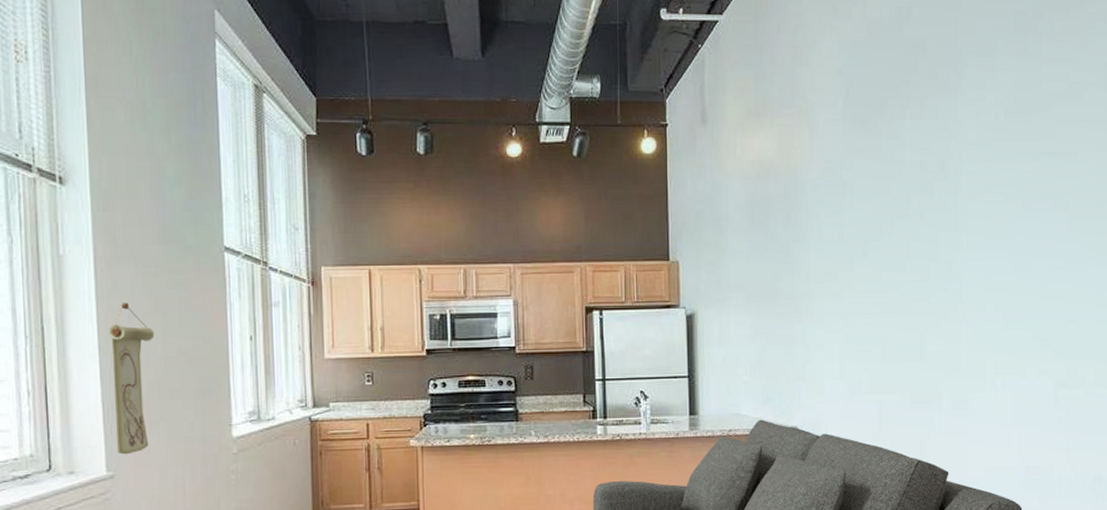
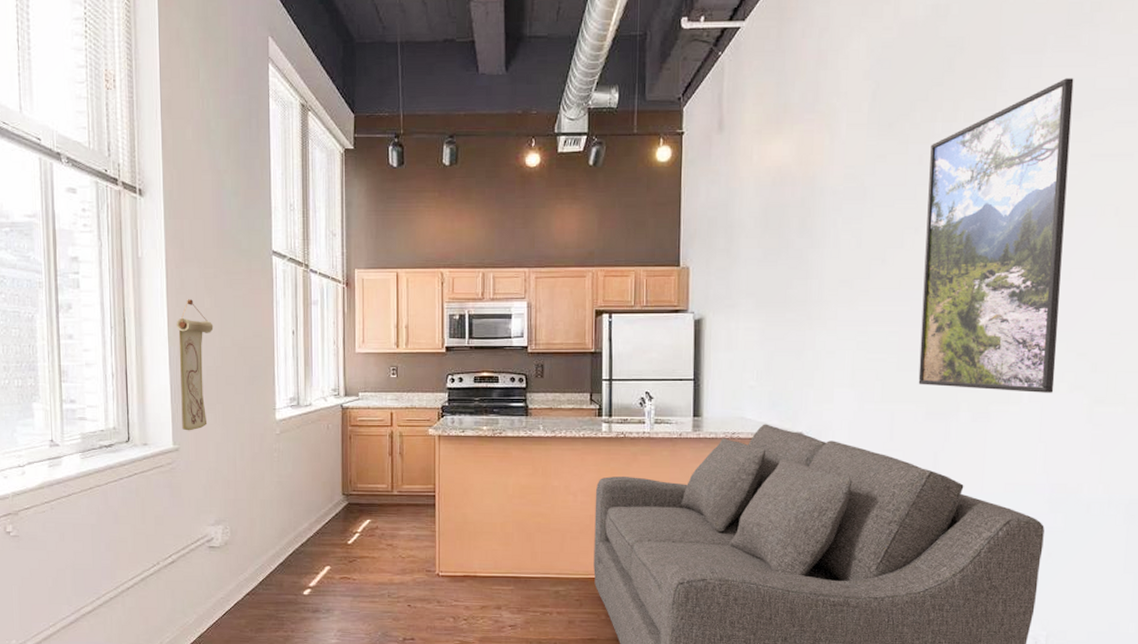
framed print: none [902,81,1023,379] -> present [918,78,1074,393]

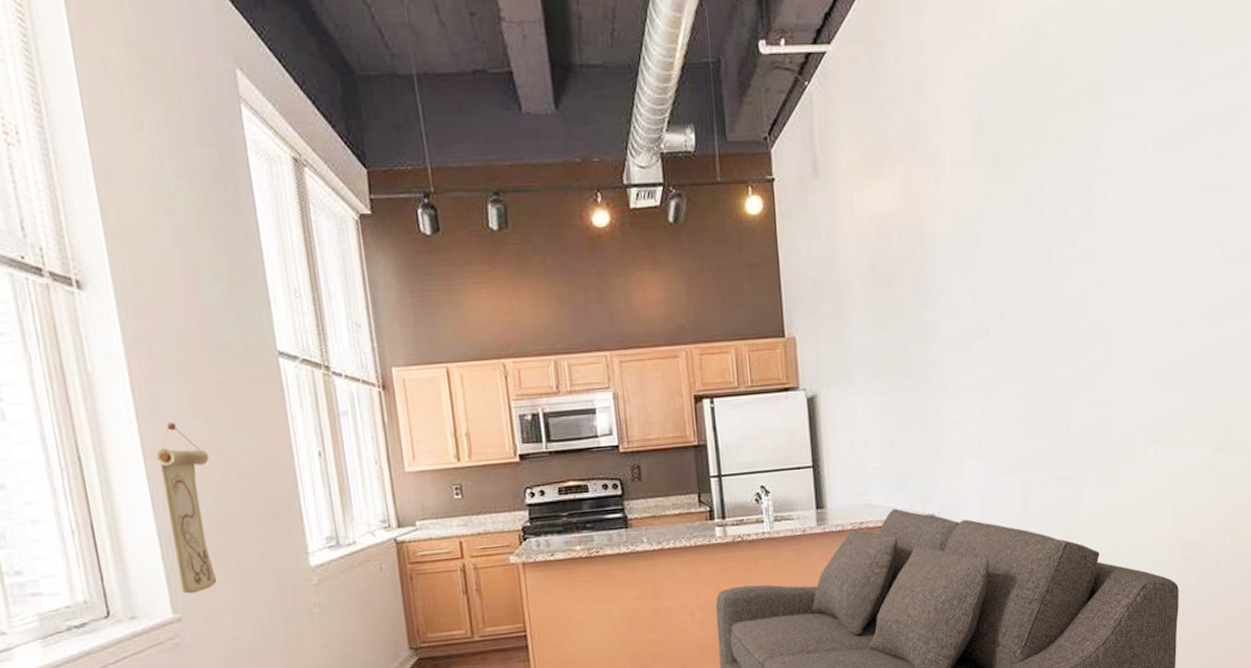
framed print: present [918,78,1074,393] -> none [1039,105,1178,450]

